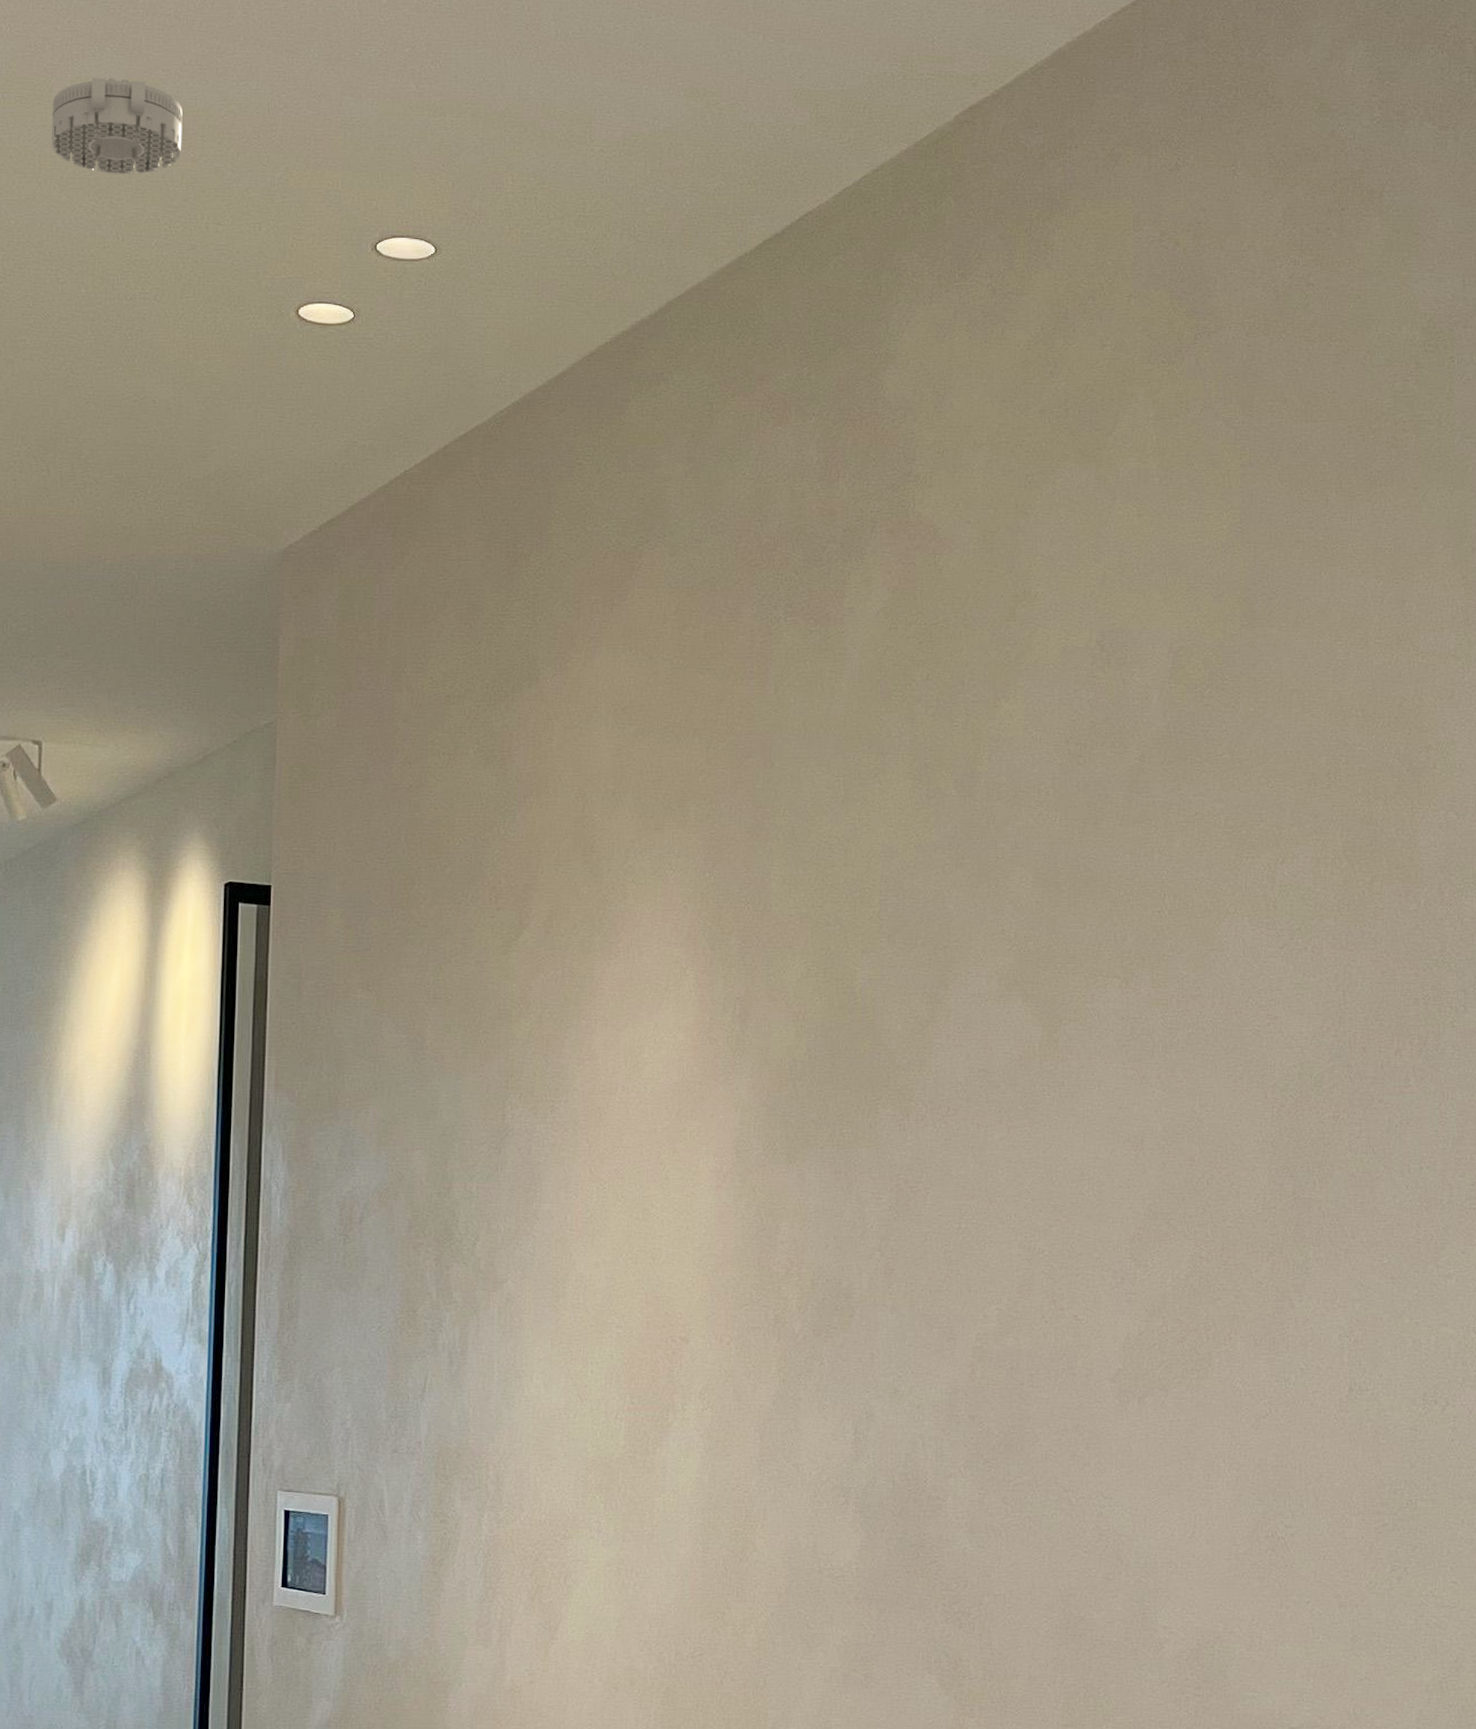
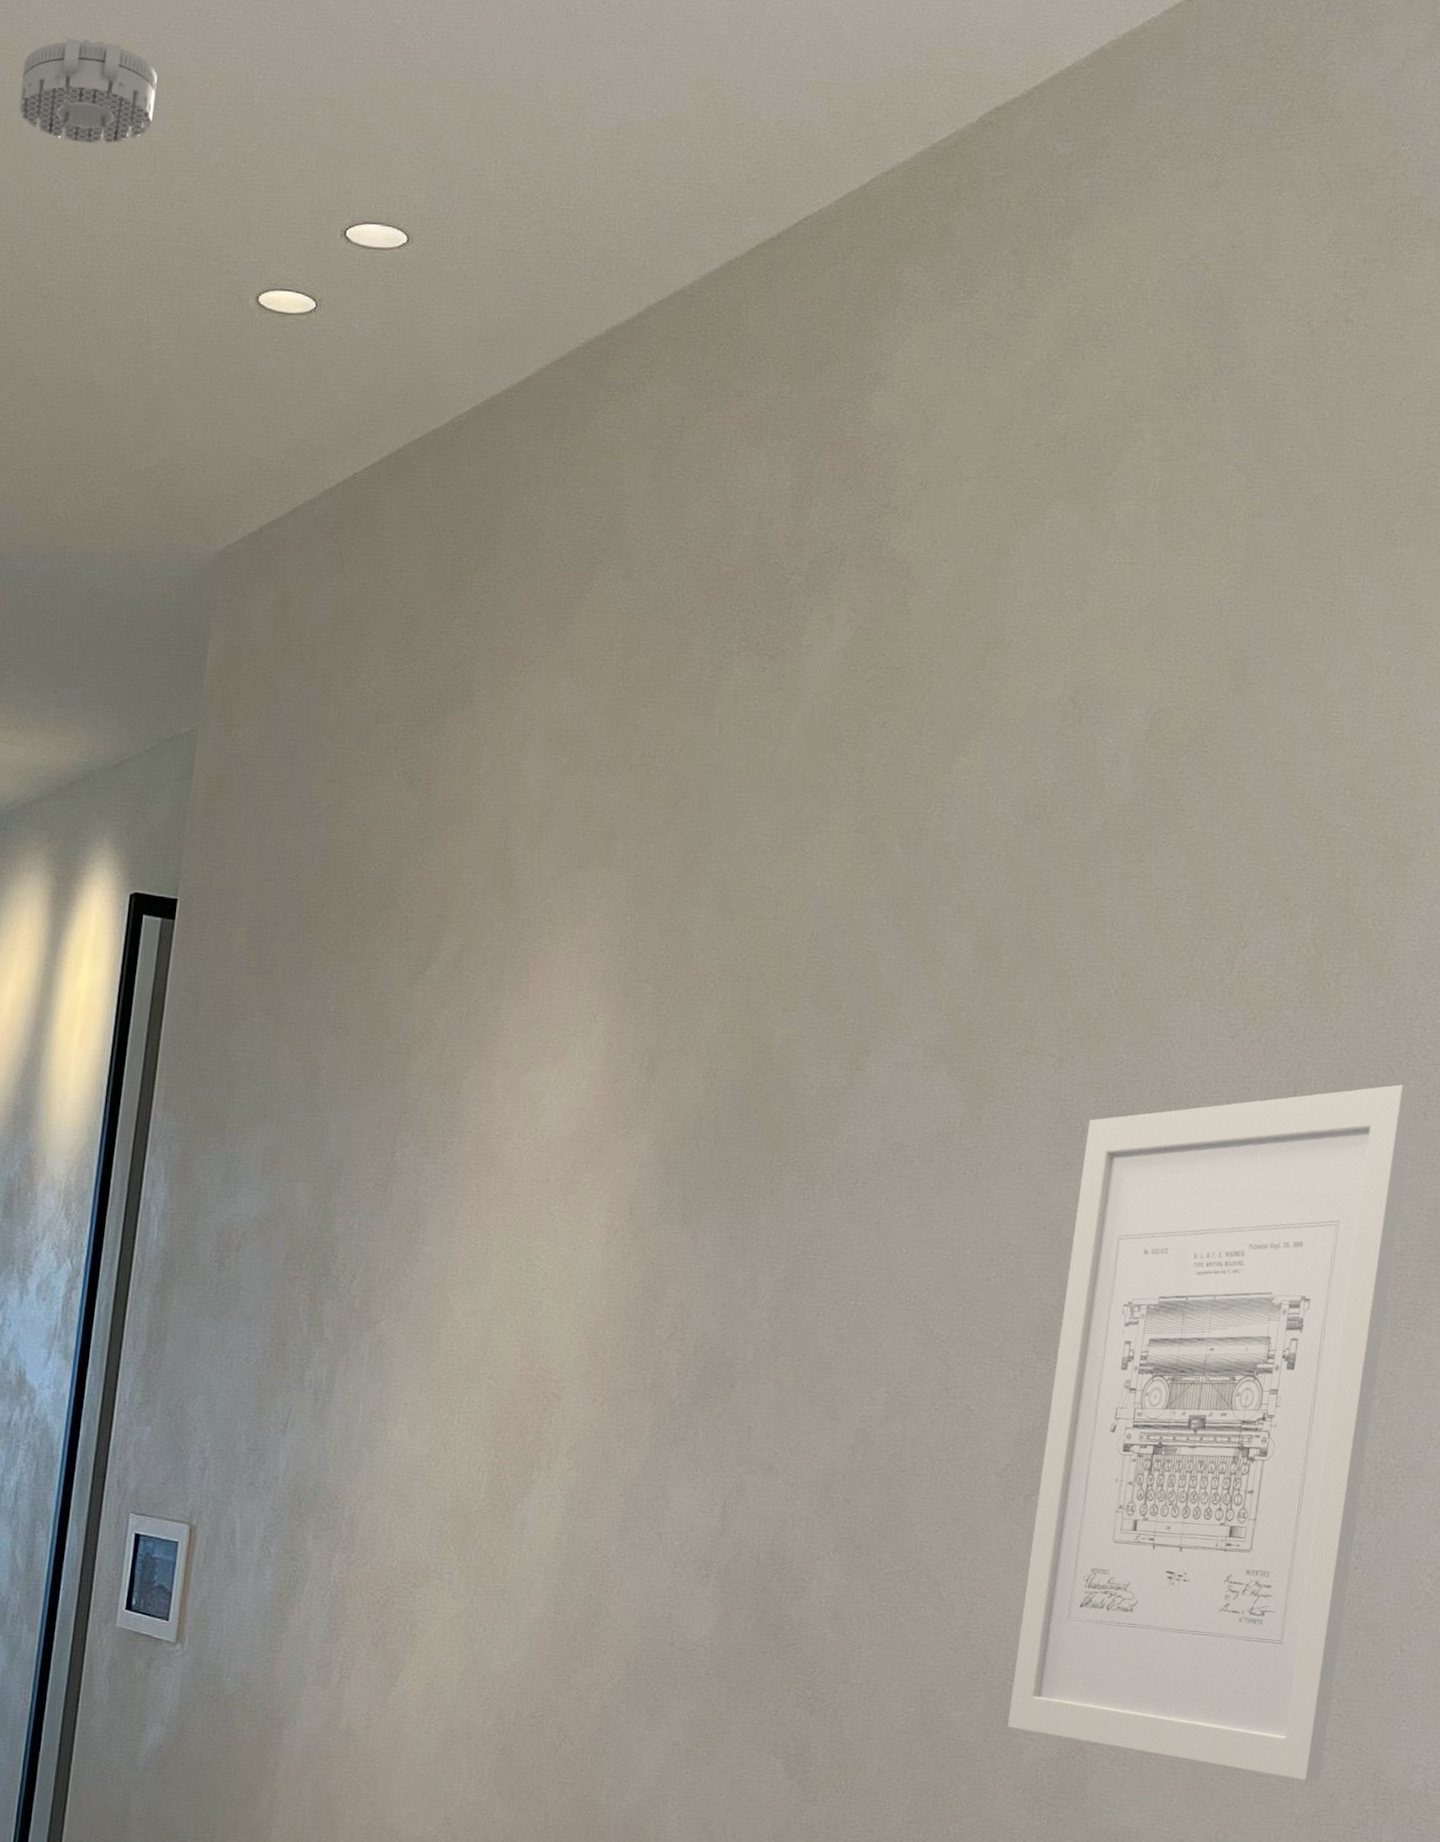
wall art: none [1146,981,1454,1649] -> present [1007,1084,1416,1782]

